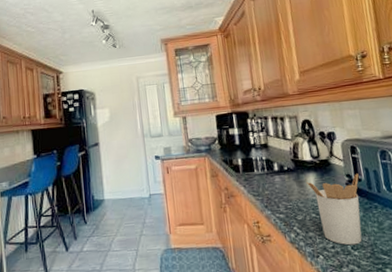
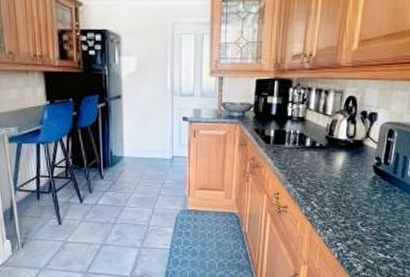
utensil holder: present [307,173,362,246] -> none [335,157,388,222]

